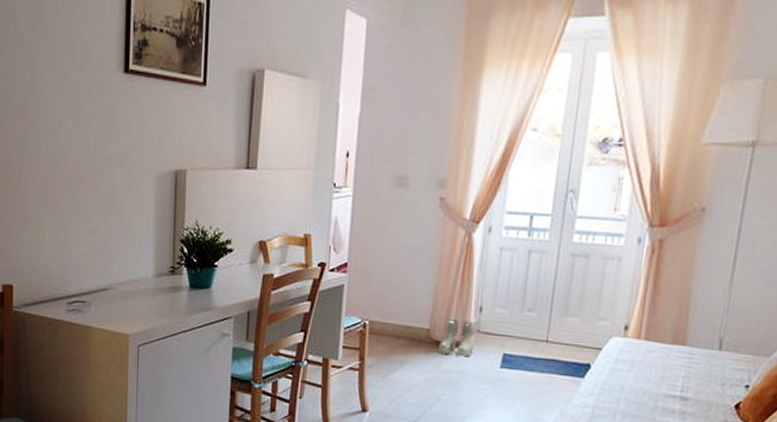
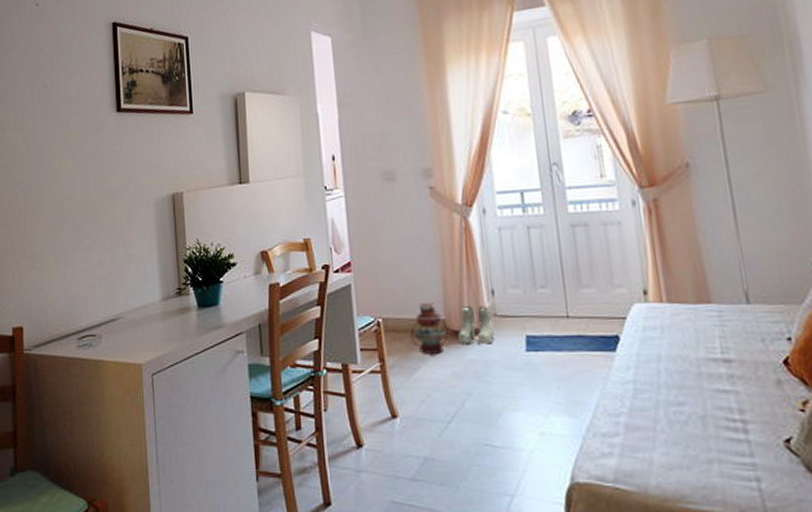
lantern: none [393,311,432,360] -> present [410,303,450,354]

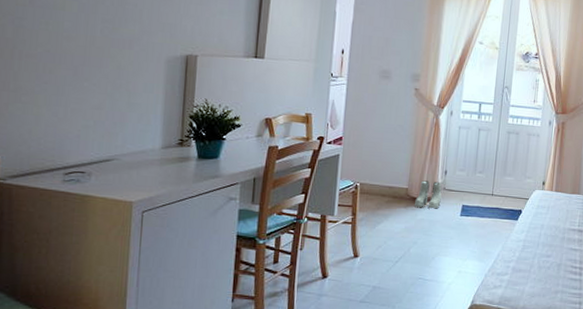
lantern: present [410,303,450,354] -> none [379,175,410,213]

